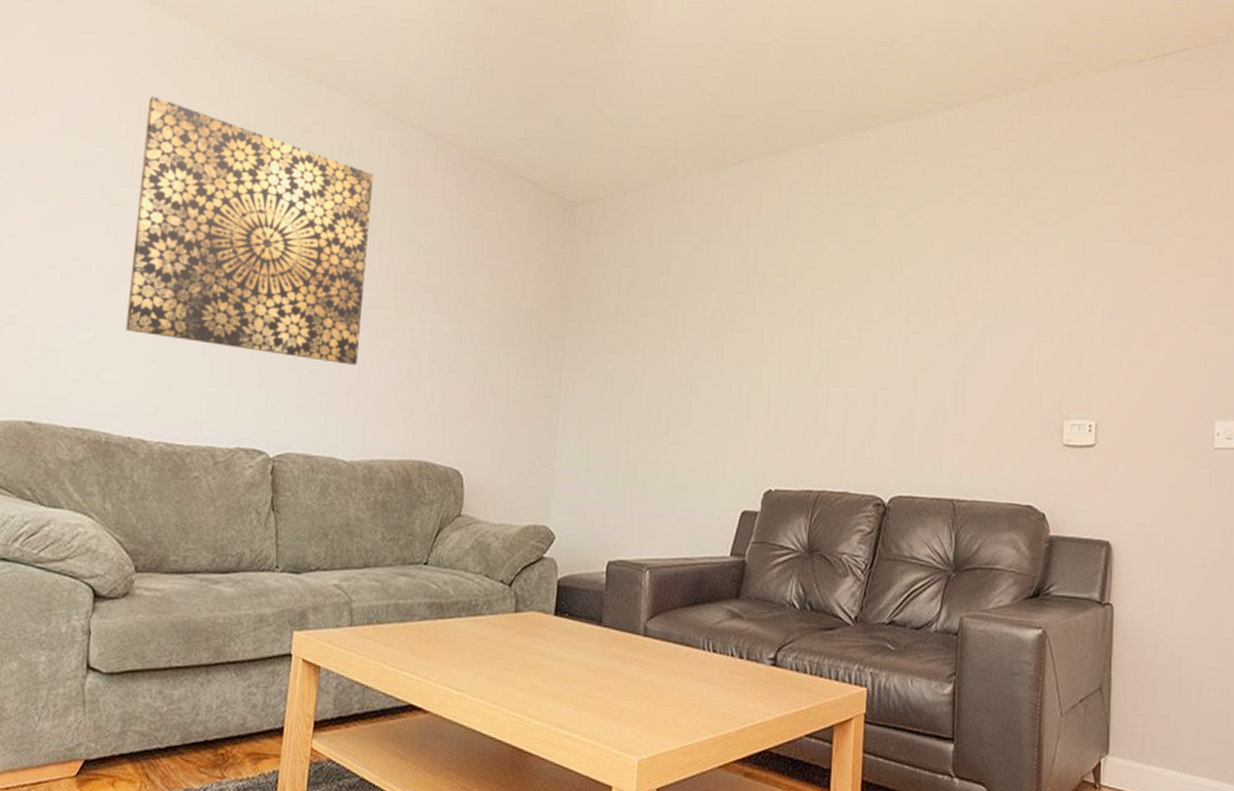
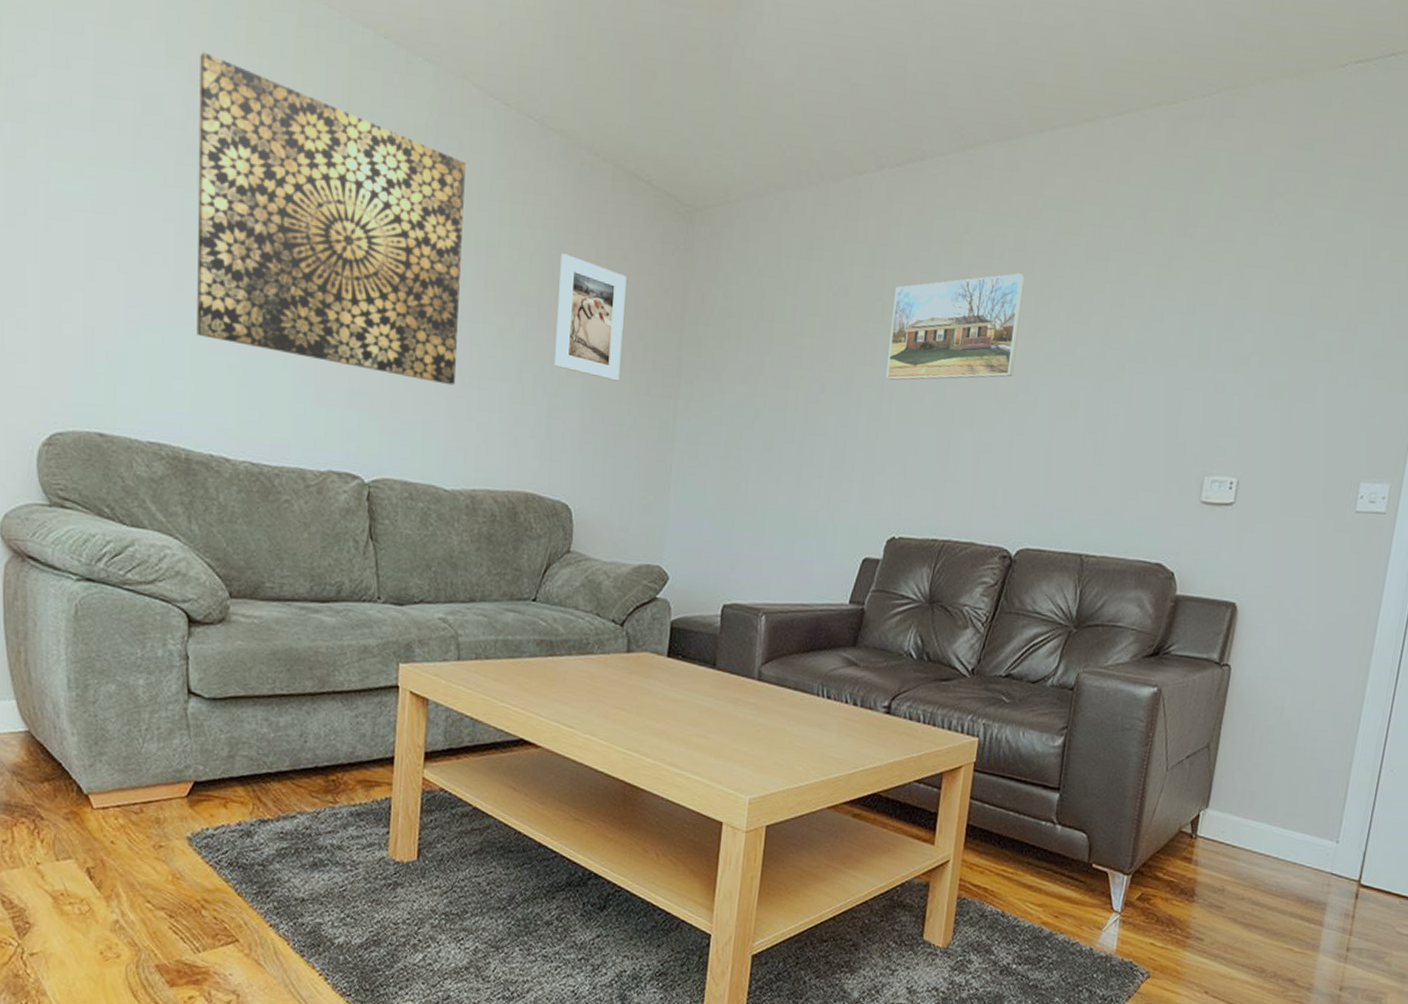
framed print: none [448,246,515,356] -> present [554,253,627,381]
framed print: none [755,245,877,345] -> present [886,273,1025,381]

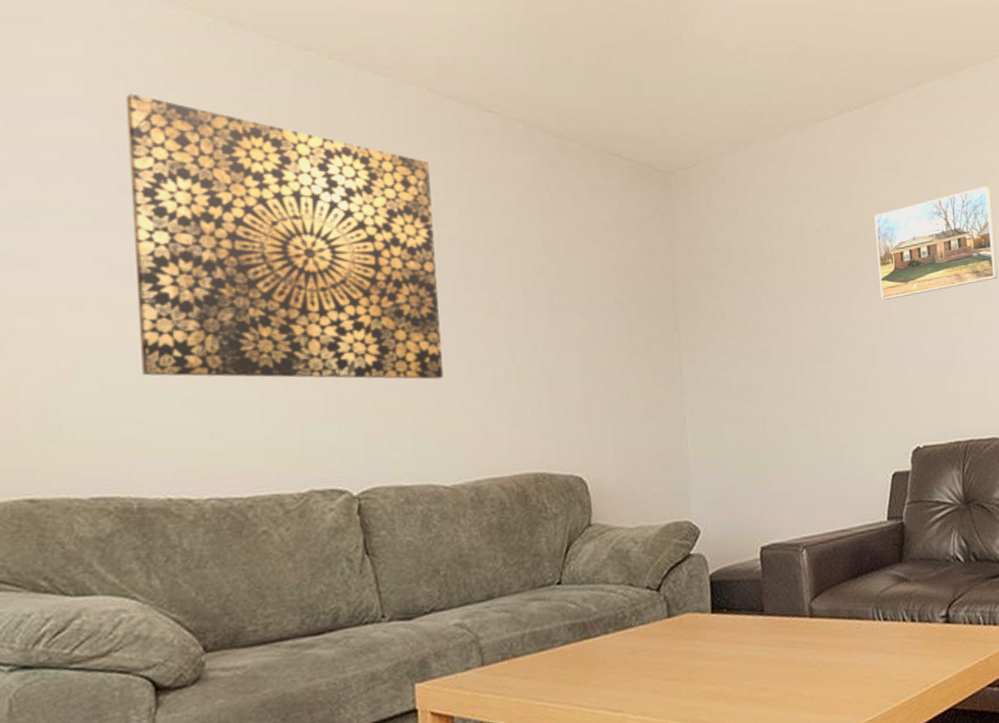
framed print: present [554,253,627,381] -> none [540,232,618,346]

